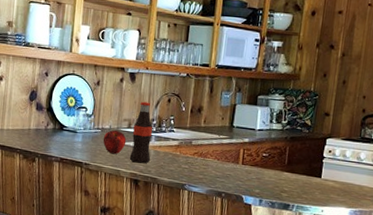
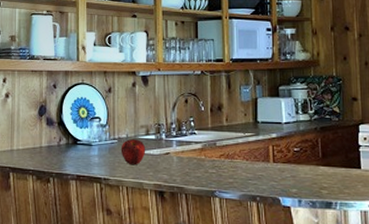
bottle: present [129,101,152,164] -> none [151,105,174,172]

